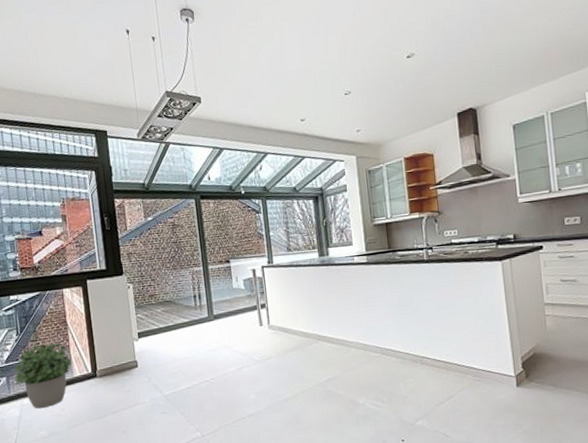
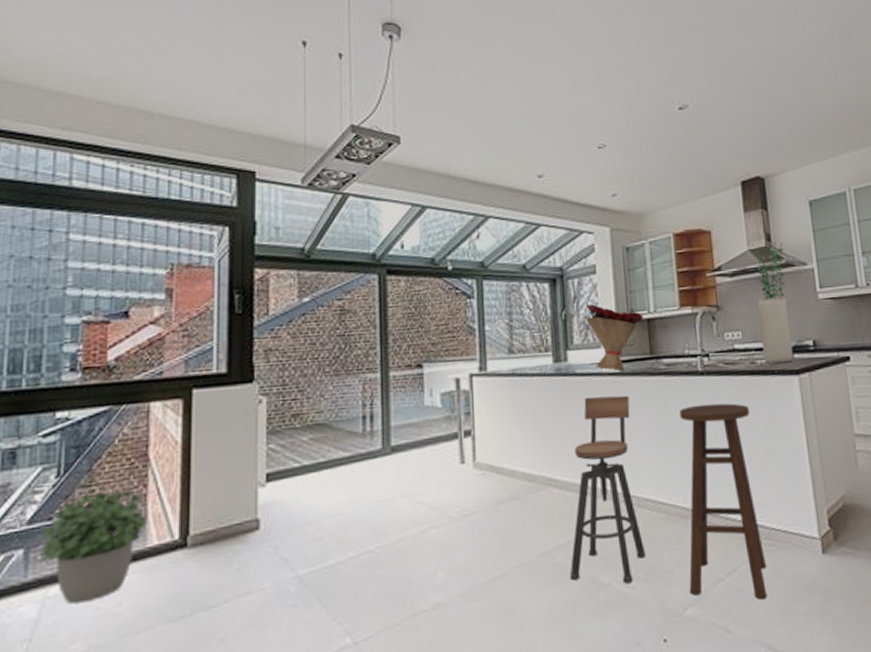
bar stool: none [336,278,389,404] -> present [569,395,646,584]
flower bouquet: none [337,214,383,262] -> present [581,304,644,372]
bar stool: none [411,282,475,416] -> present [679,403,767,599]
vase: none [470,159,498,253] -> present [757,242,794,364]

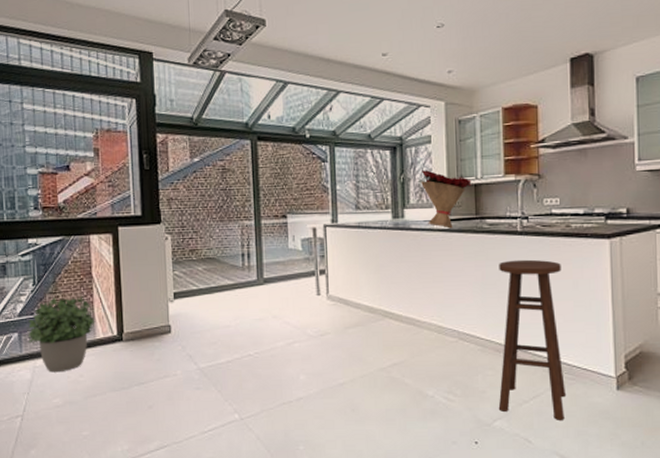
bar stool: present [569,395,646,584] -> none [401,248,464,398]
vase: present [757,242,794,364] -> none [576,116,607,228]

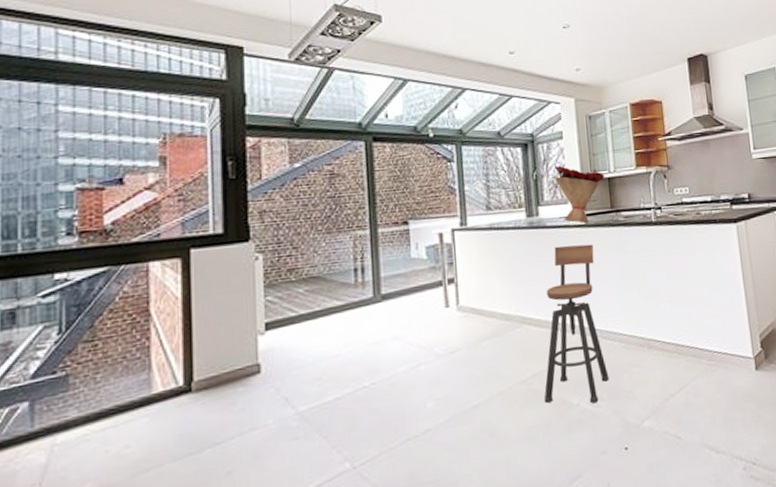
potted plant: present [28,296,95,373] -> none [46,341,152,449]
bar stool: none [401,248,464,398] -> present [544,244,609,404]
bar stool: present [498,259,567,420] -> none [636,248,711,410]

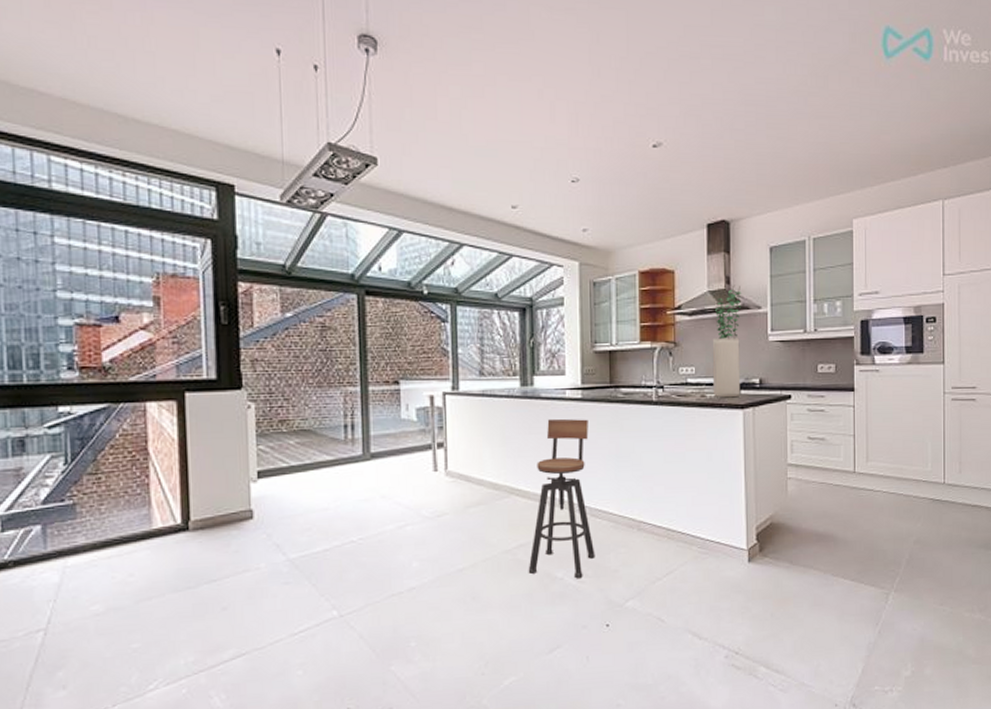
flower bouquet: present [550,166,605,224] -> none [548,334,606,398]
vase: none [702,110,732,214] -> present [712,285,742,398]

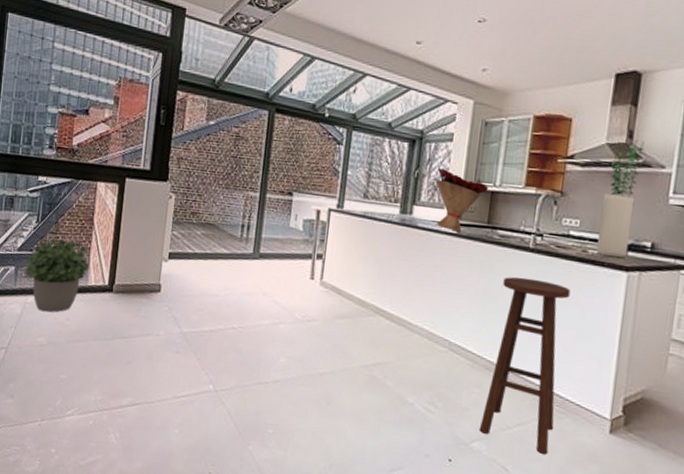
potted plant: none [57,477,152,573] -> present [24,237,89,312]
bar stool: present [528,418,595,579] -> none [381,248,460,409]
flower bouquet: none [548,334,606,398] -> present [432,168,489,234]
bar stool: none [631,430,700,597] -> present [479,277,571,455]

